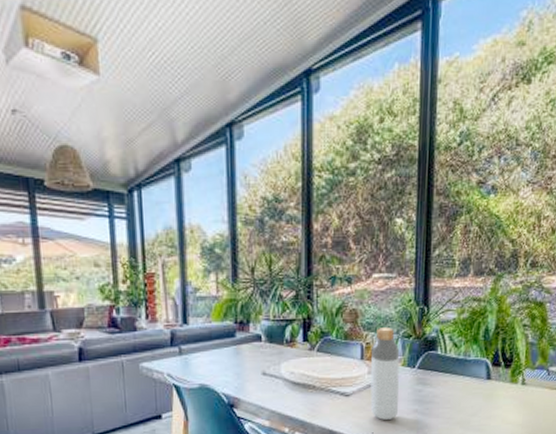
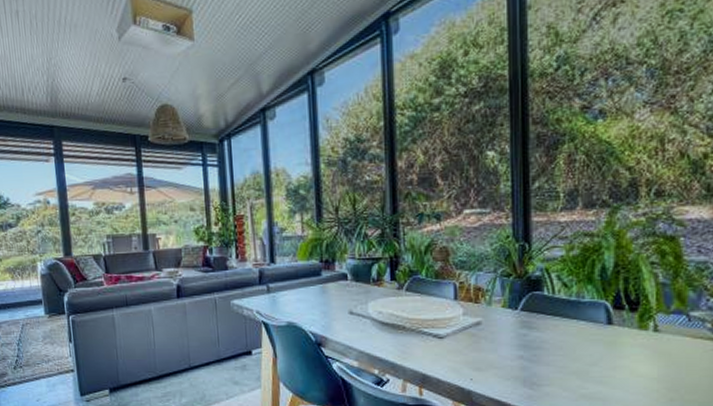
bottle: present [370,327,400,420] -> none [466,266,501,366]

